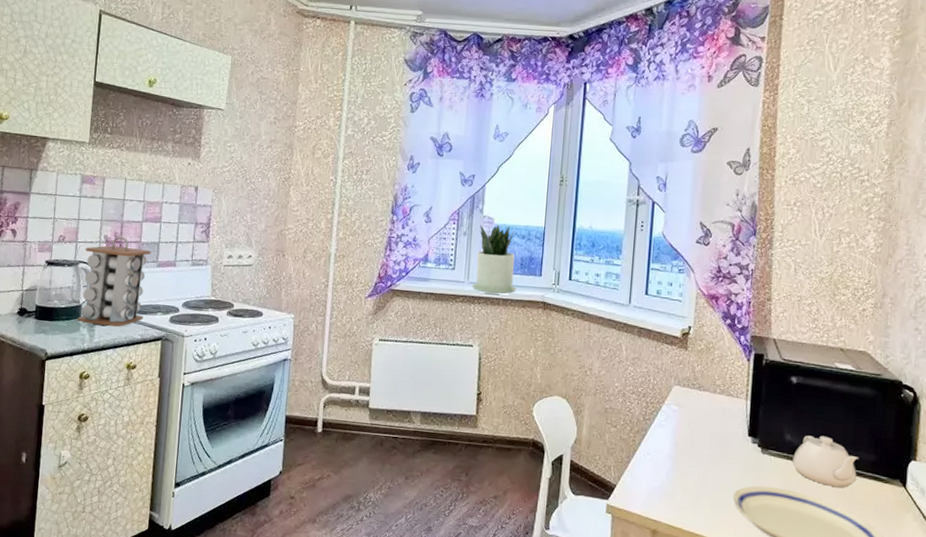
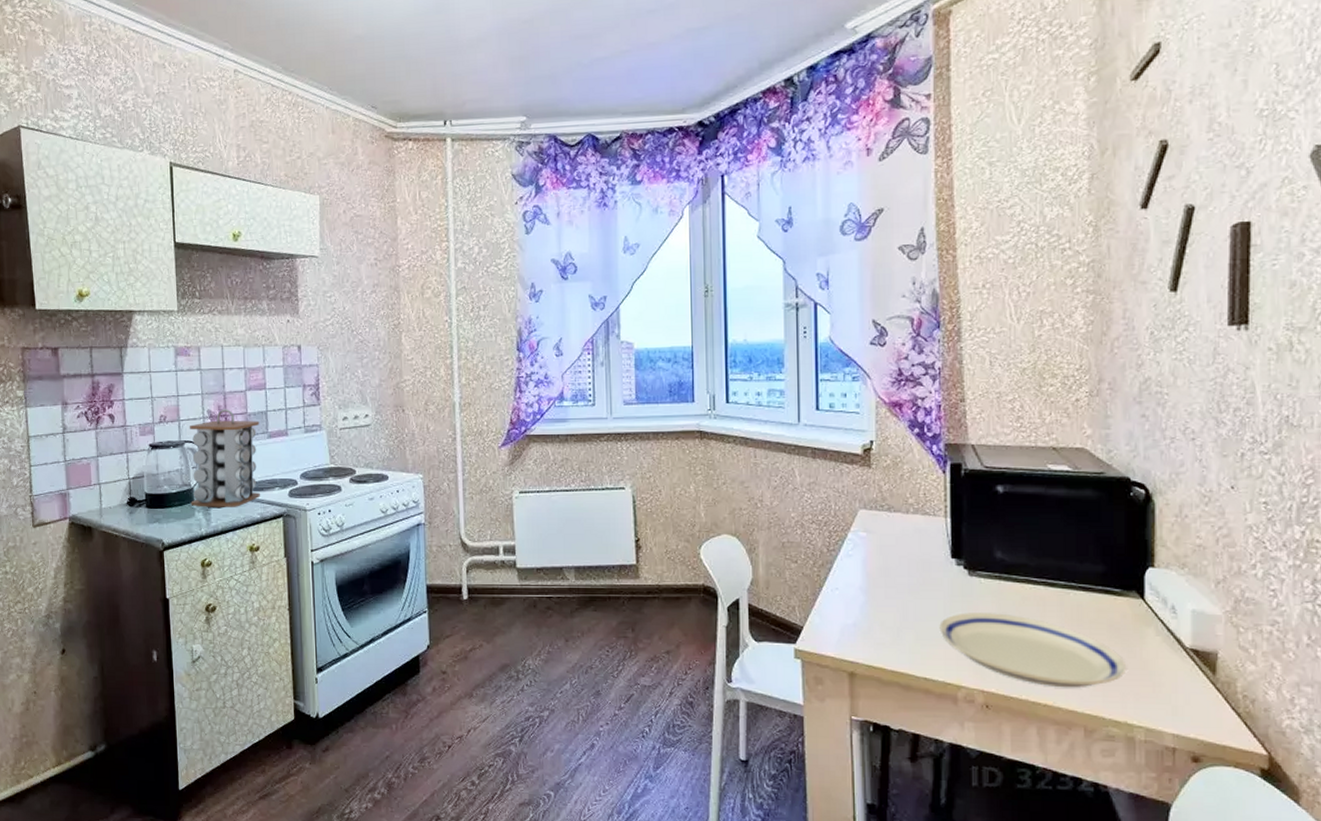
planter: present [471,224,517,295] -> none [616,349,667,428]
teapot: present [792,435,858,488] -> none [1006,549,1084,606]

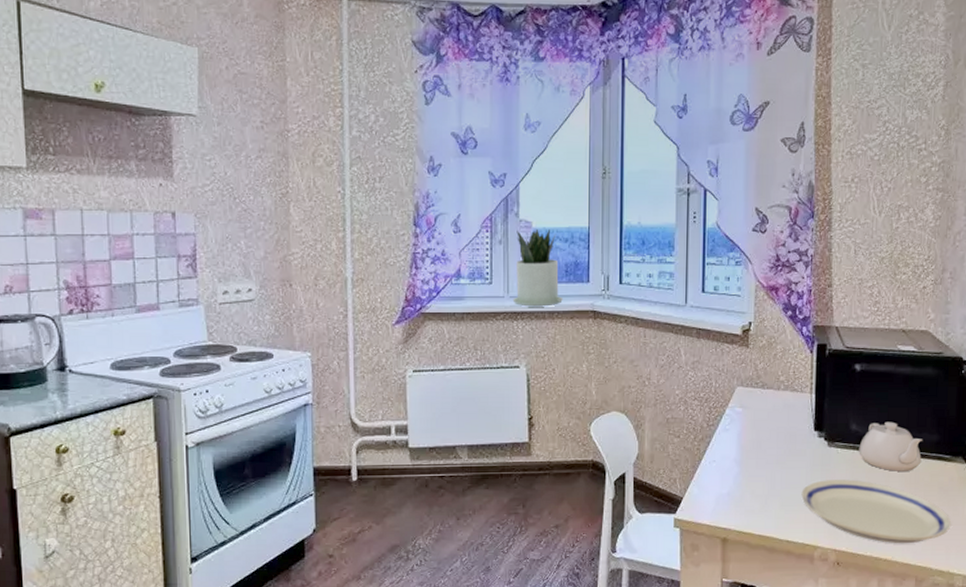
spice rack: present [189,409,260,509] -> none [41,280,127,389]
planter: none [616,349,667,428] -> present [512,228,563,307]
teapot: none [1006,549,1084,606] -> present [859,421,922,471]

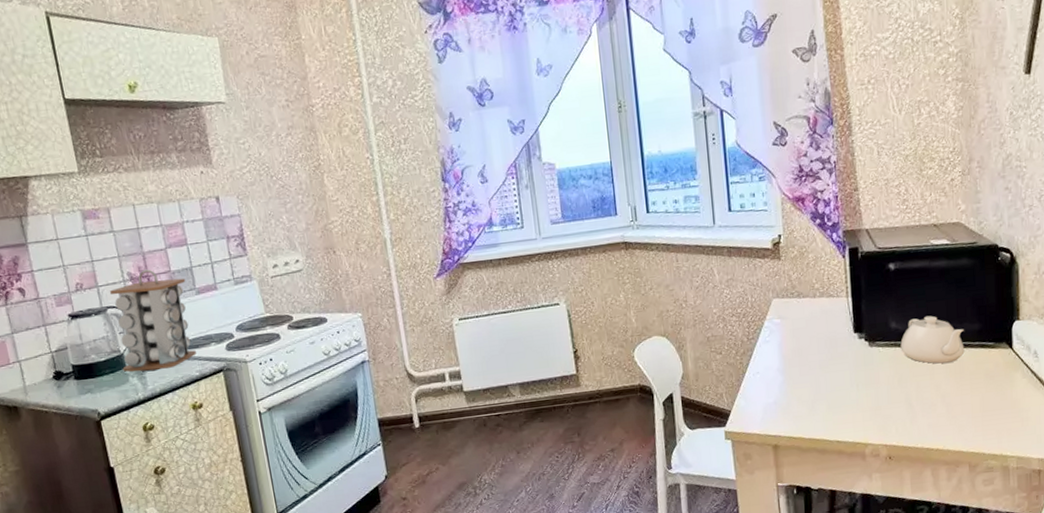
spice rack: none [41,280,127,389] -> present [109,269,196,372]
planter: present [512,228,563,307] -> none [541,168,593,246]
plate: present [801,479,951,544] -> none [847,376,1000,433]

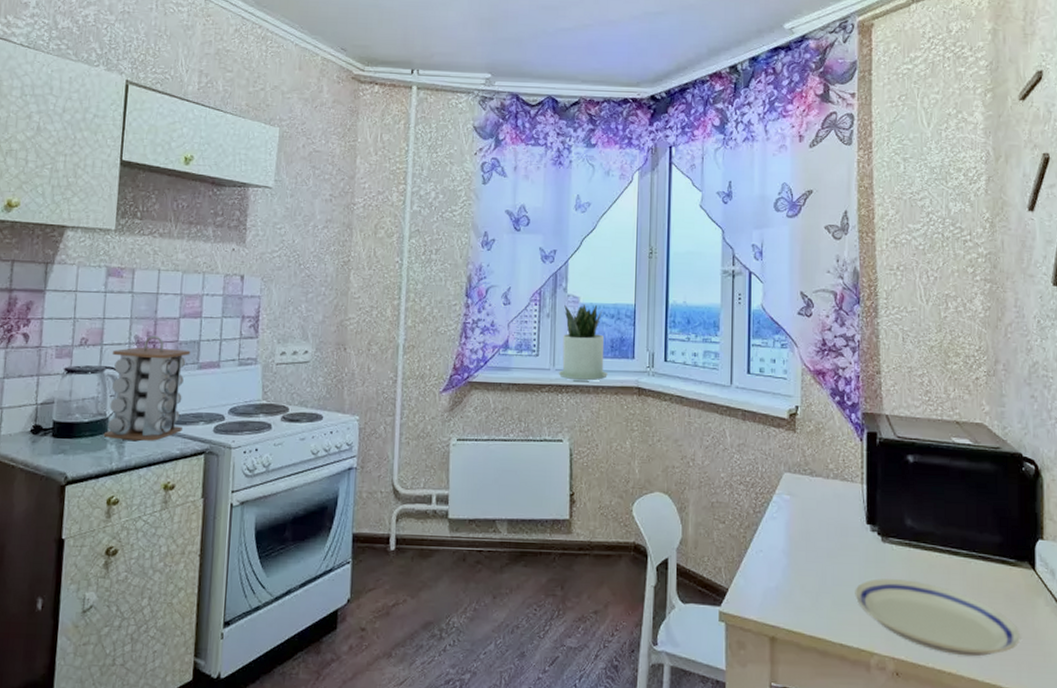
planter: none [541,168,593,246] -> present [558,304,608,381]
plate: none [847,376,1000,433] -> present [855,578,1020,657]
teapot: present [900,315,965,364] -> none [915,518,984,574]

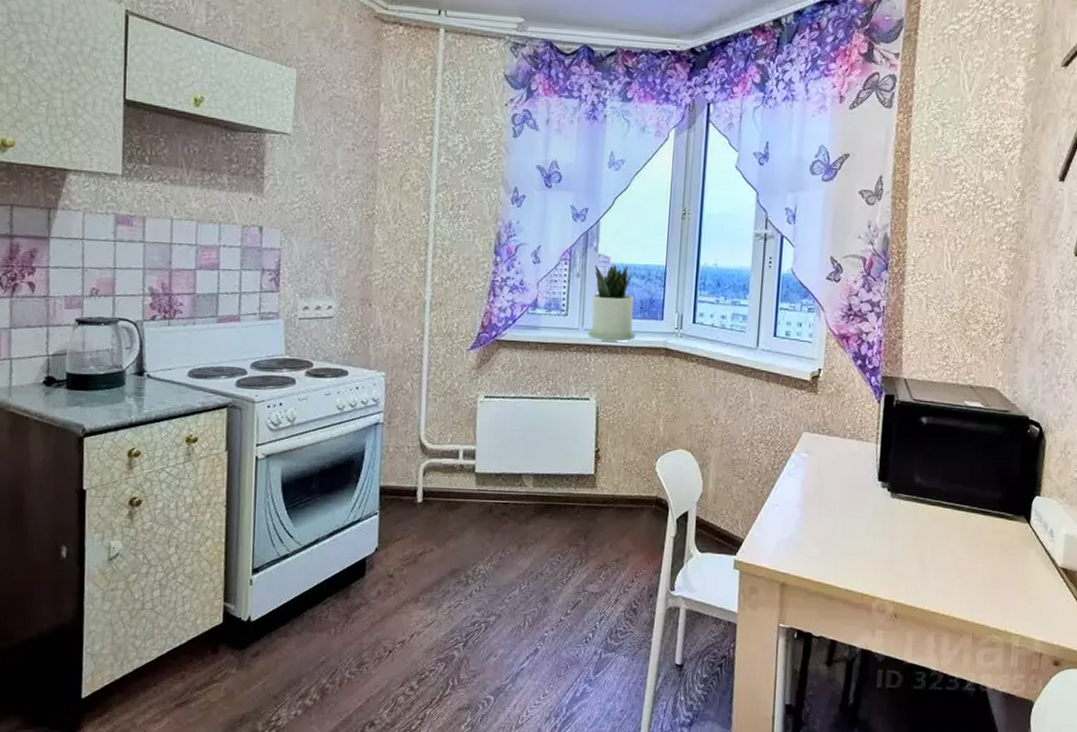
spice rack: present [103,335,191,442] -> none [120,287,209,395]
plate: present [855,578,1020,657] -> none [862,531,1010,600]

